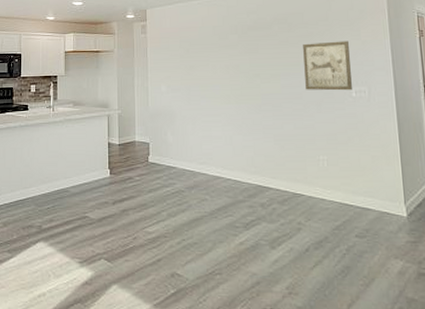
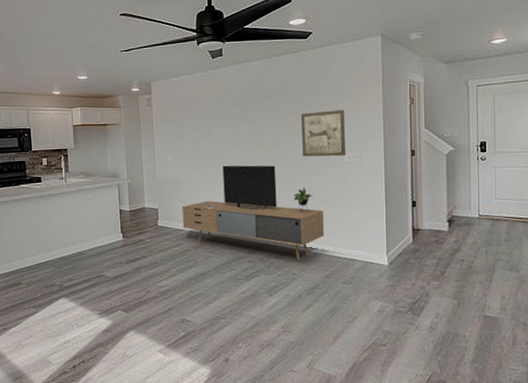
media console: none [175,97,332,207] -> present [182,165,324,260]

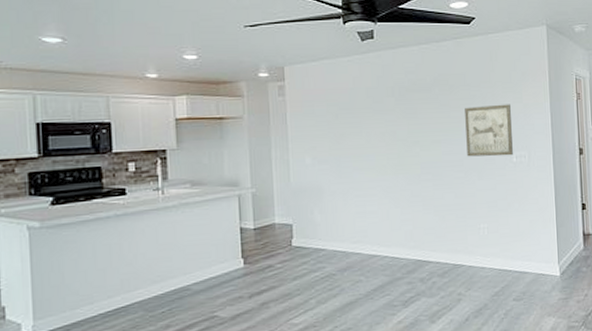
media console: present [182,165,324,260] -> none [323,167,492,277]

